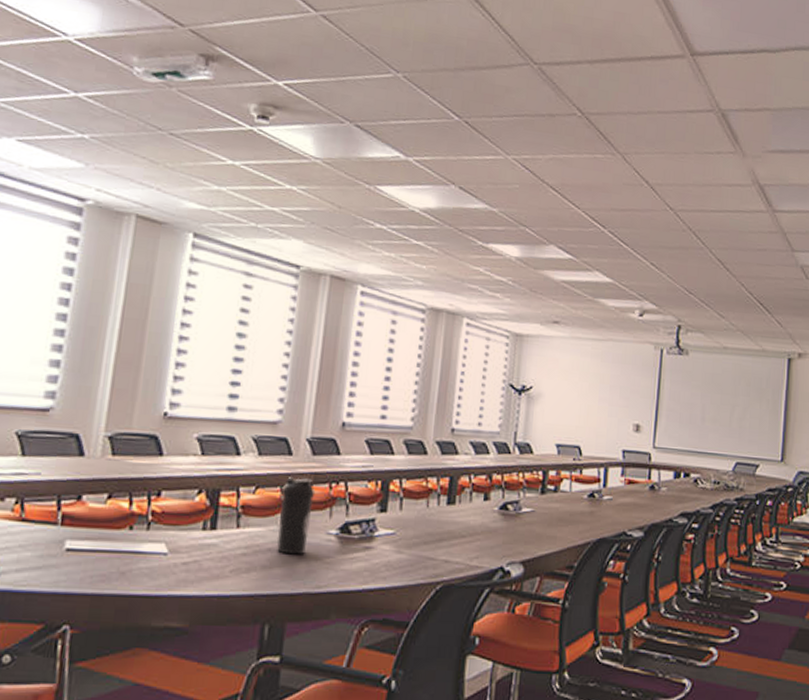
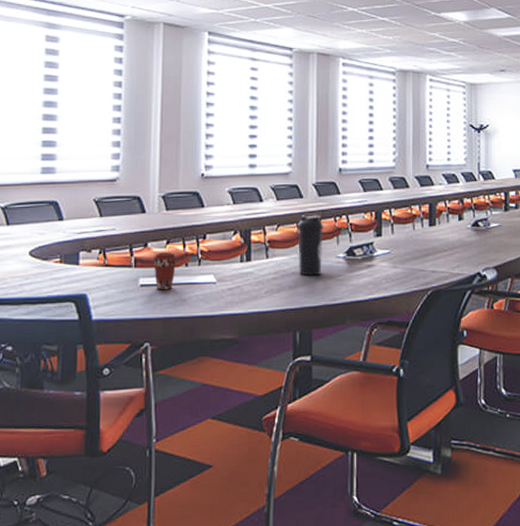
coffee cup: none [86,509,120,559] -> present [152,252,177,290]

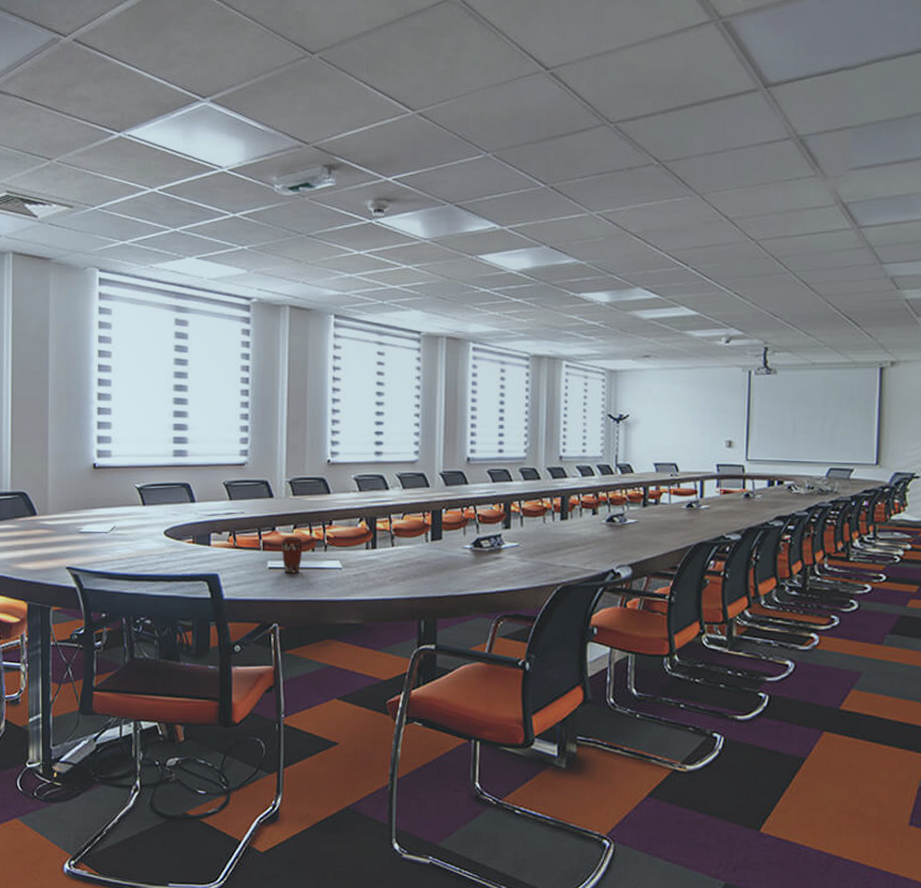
water bottle: present [296,215,324,276] -> none [423,505,451,566]

